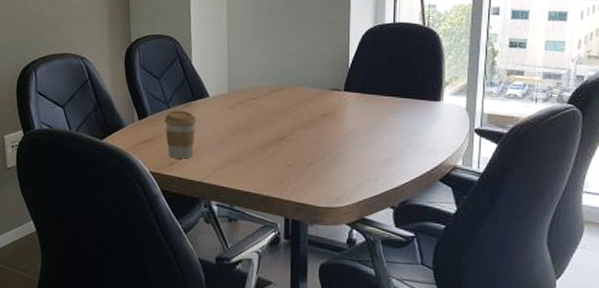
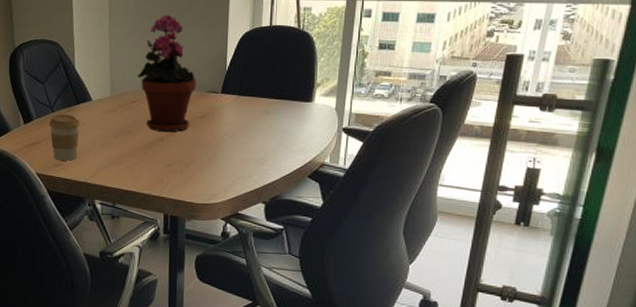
potted plant: none [255,11,318,131] -> present [137,14,196,133]

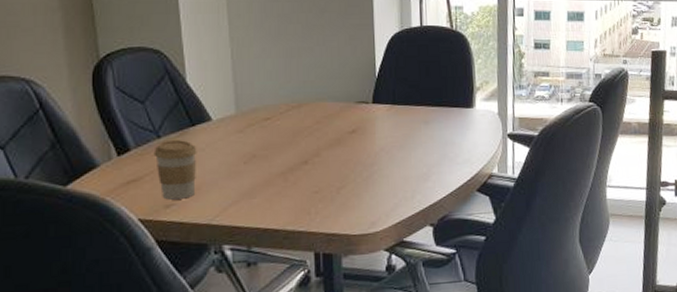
potted plant: present [137,14,196,133] -> none [268,15,342,153]

